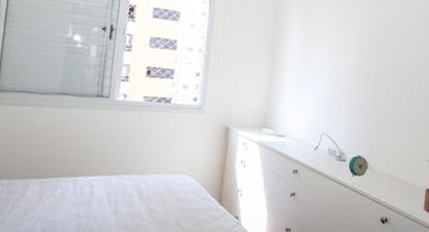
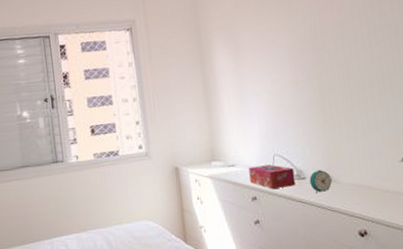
tissue box: none [295,140,337,166] -> present [248,164,296,189]

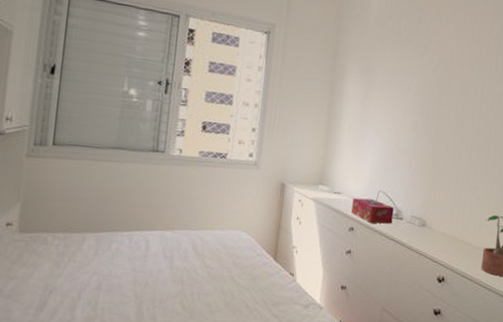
alarm clock: present [309,169,332,193] -> none [405,213,425,235]

